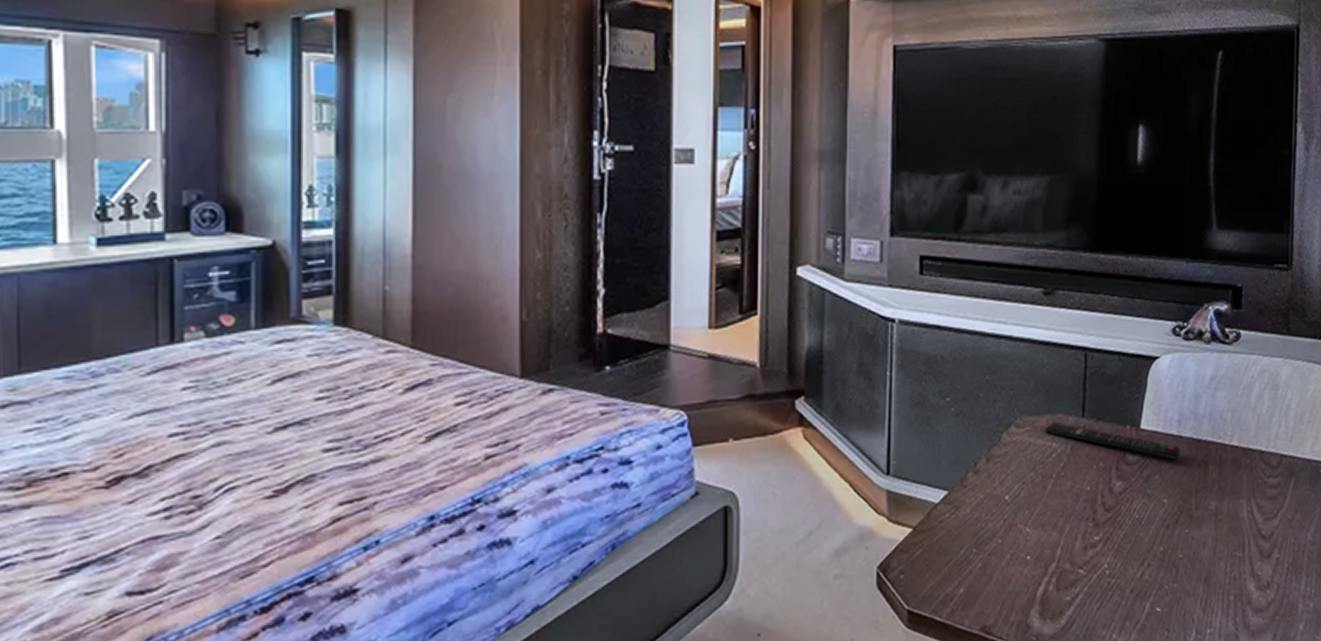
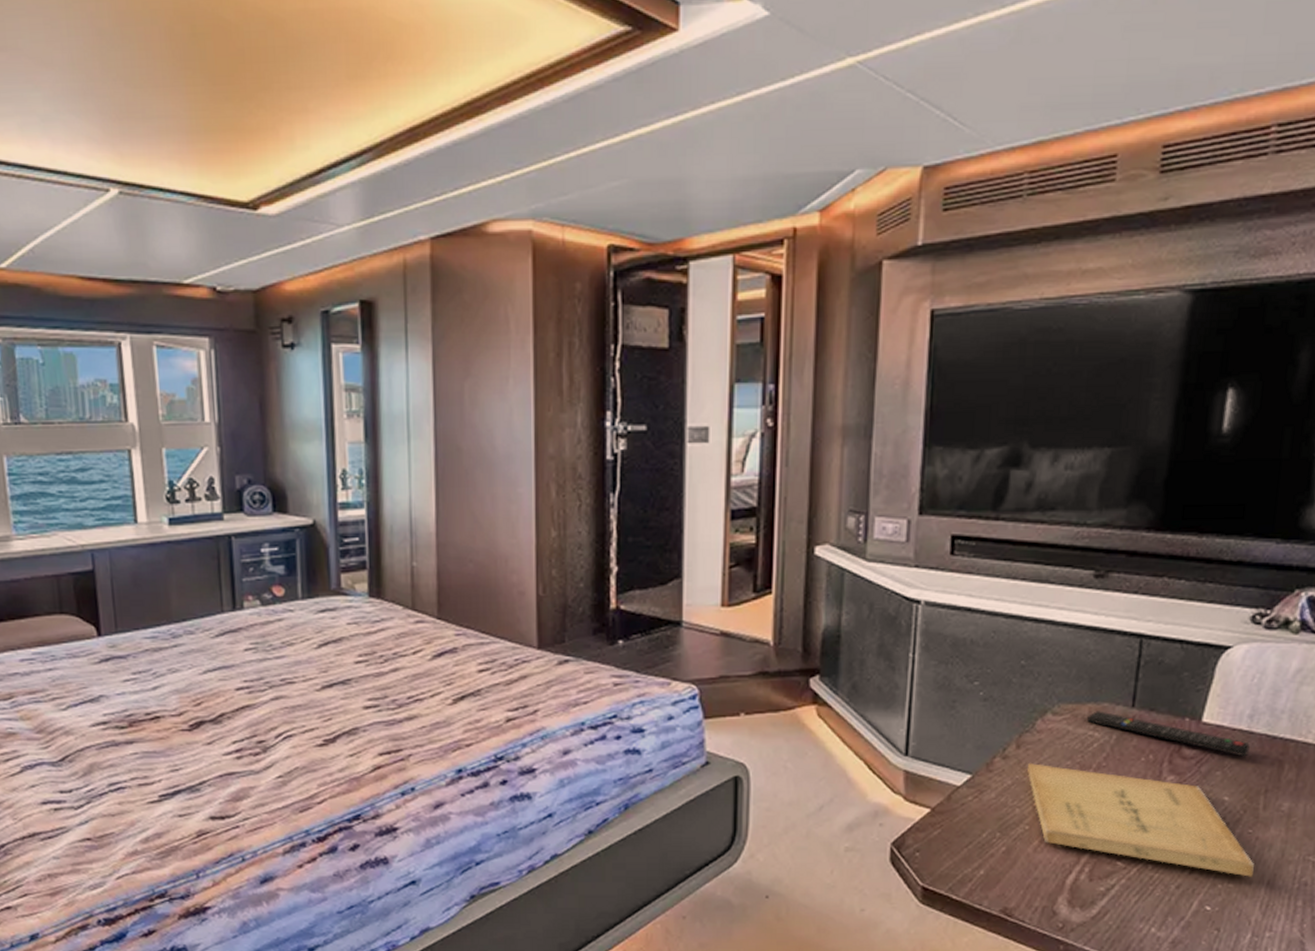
book: none [997,476,1192,576] -> present [1028,763,1254,877]

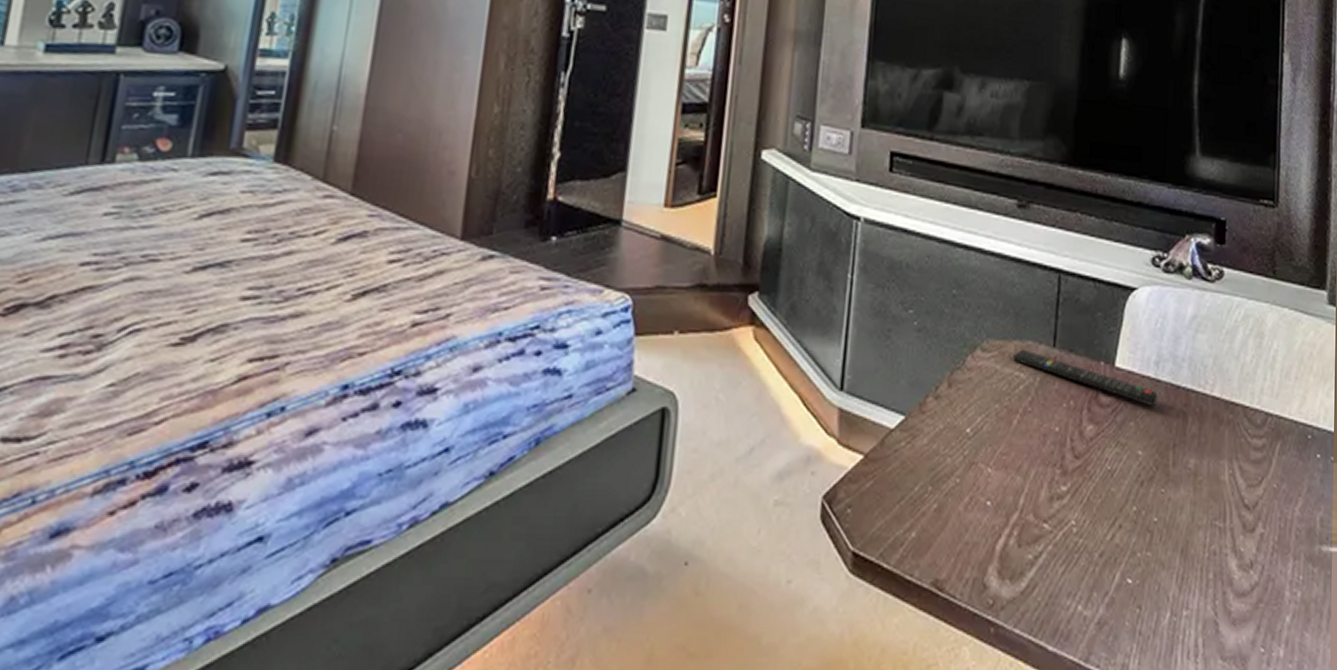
book: present [1028,763,1254,877] -> none [959,405,1168,544]

